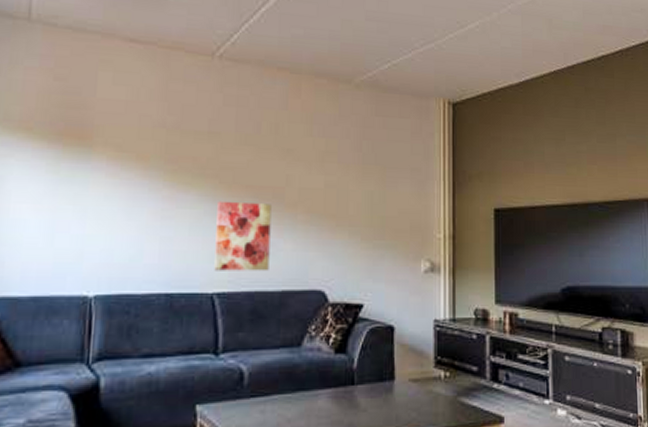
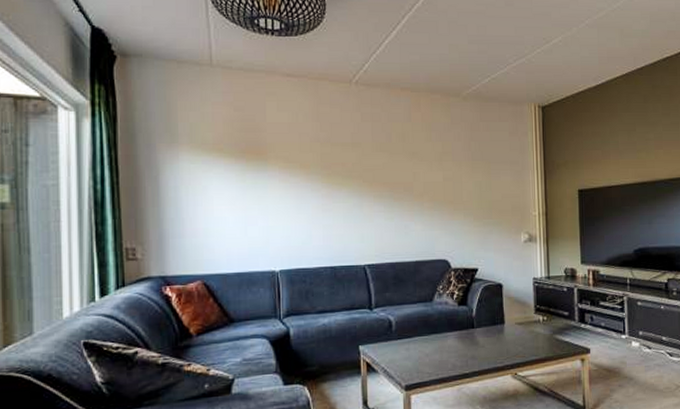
wall art: present [214,200,272,271] -> none [363,195,405,248]

